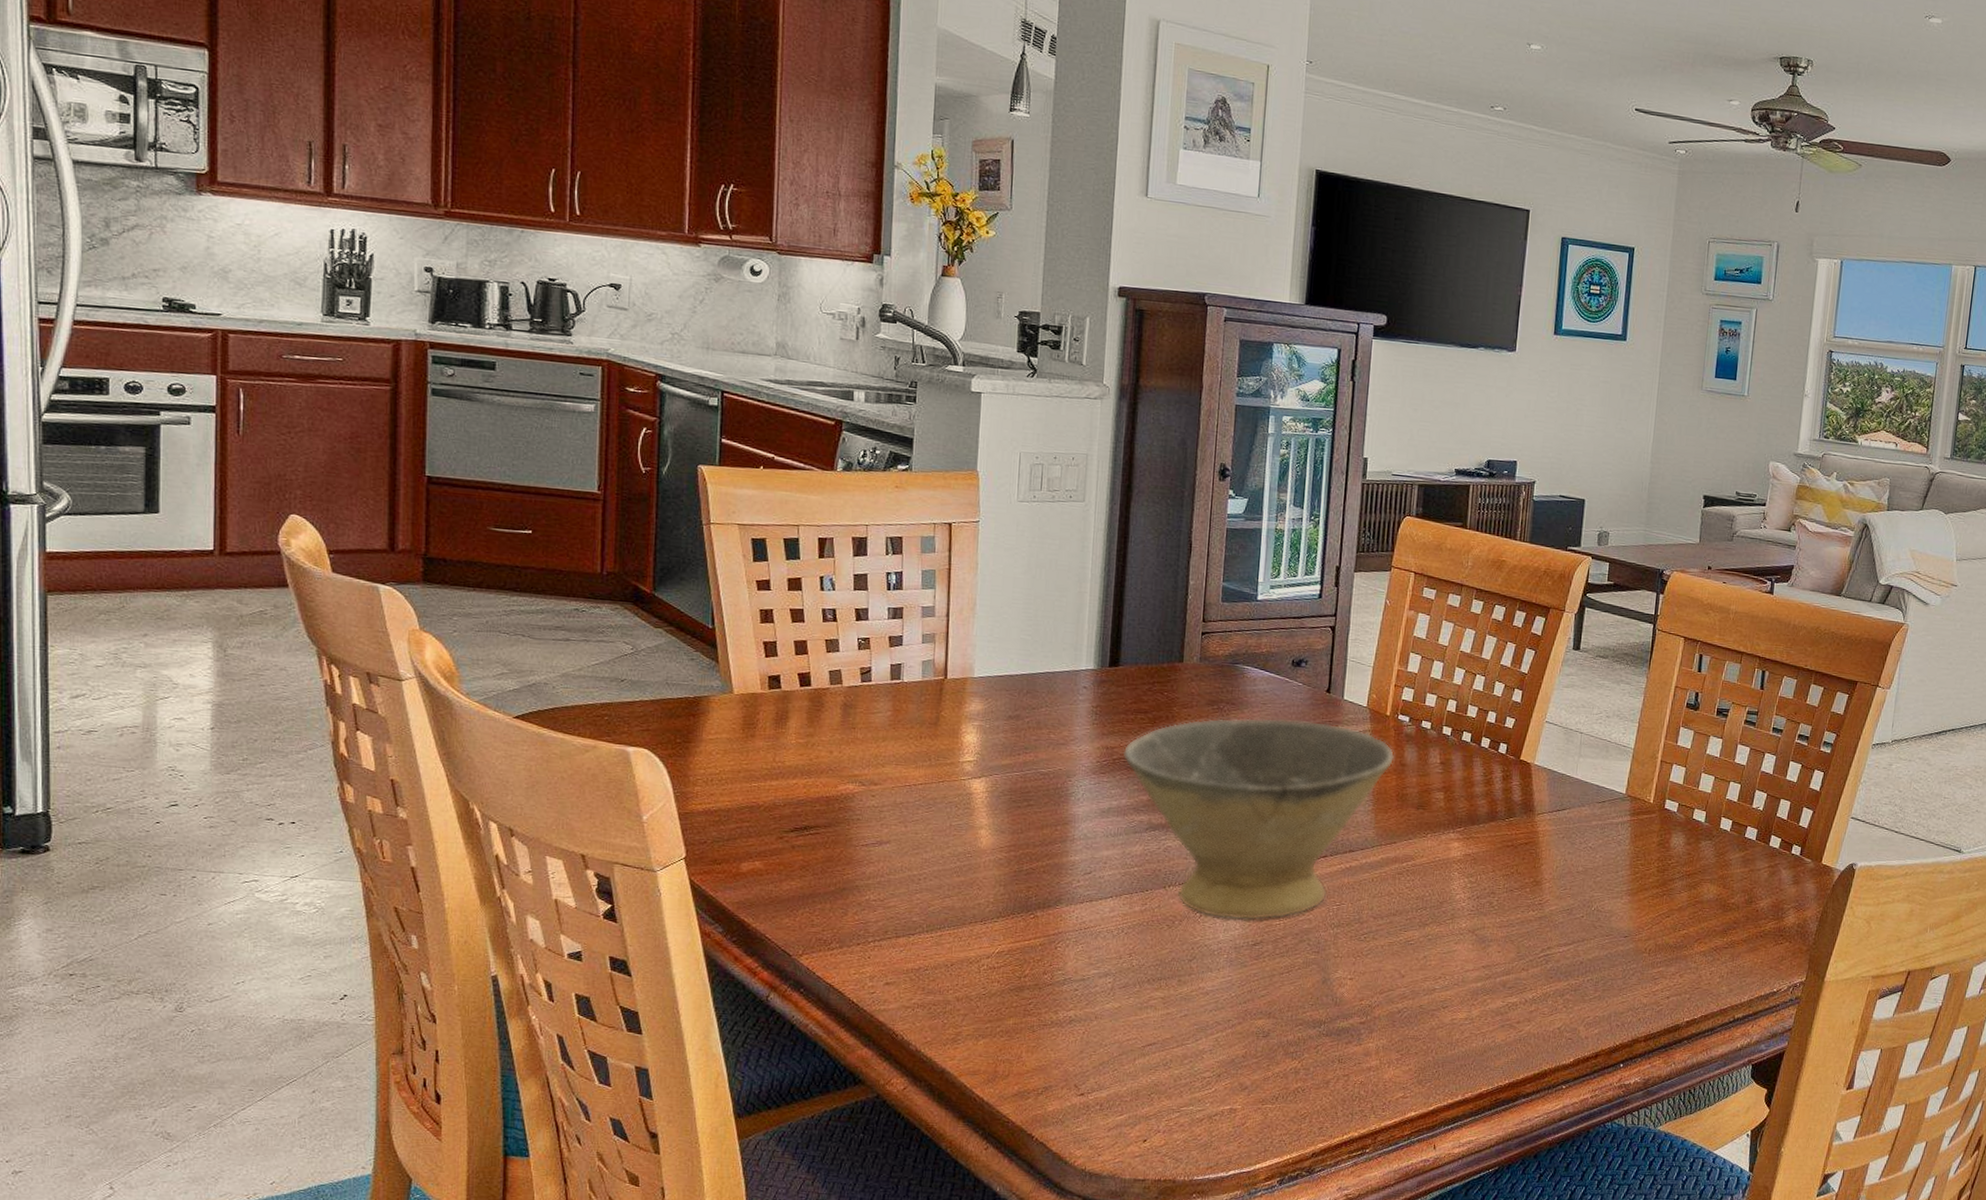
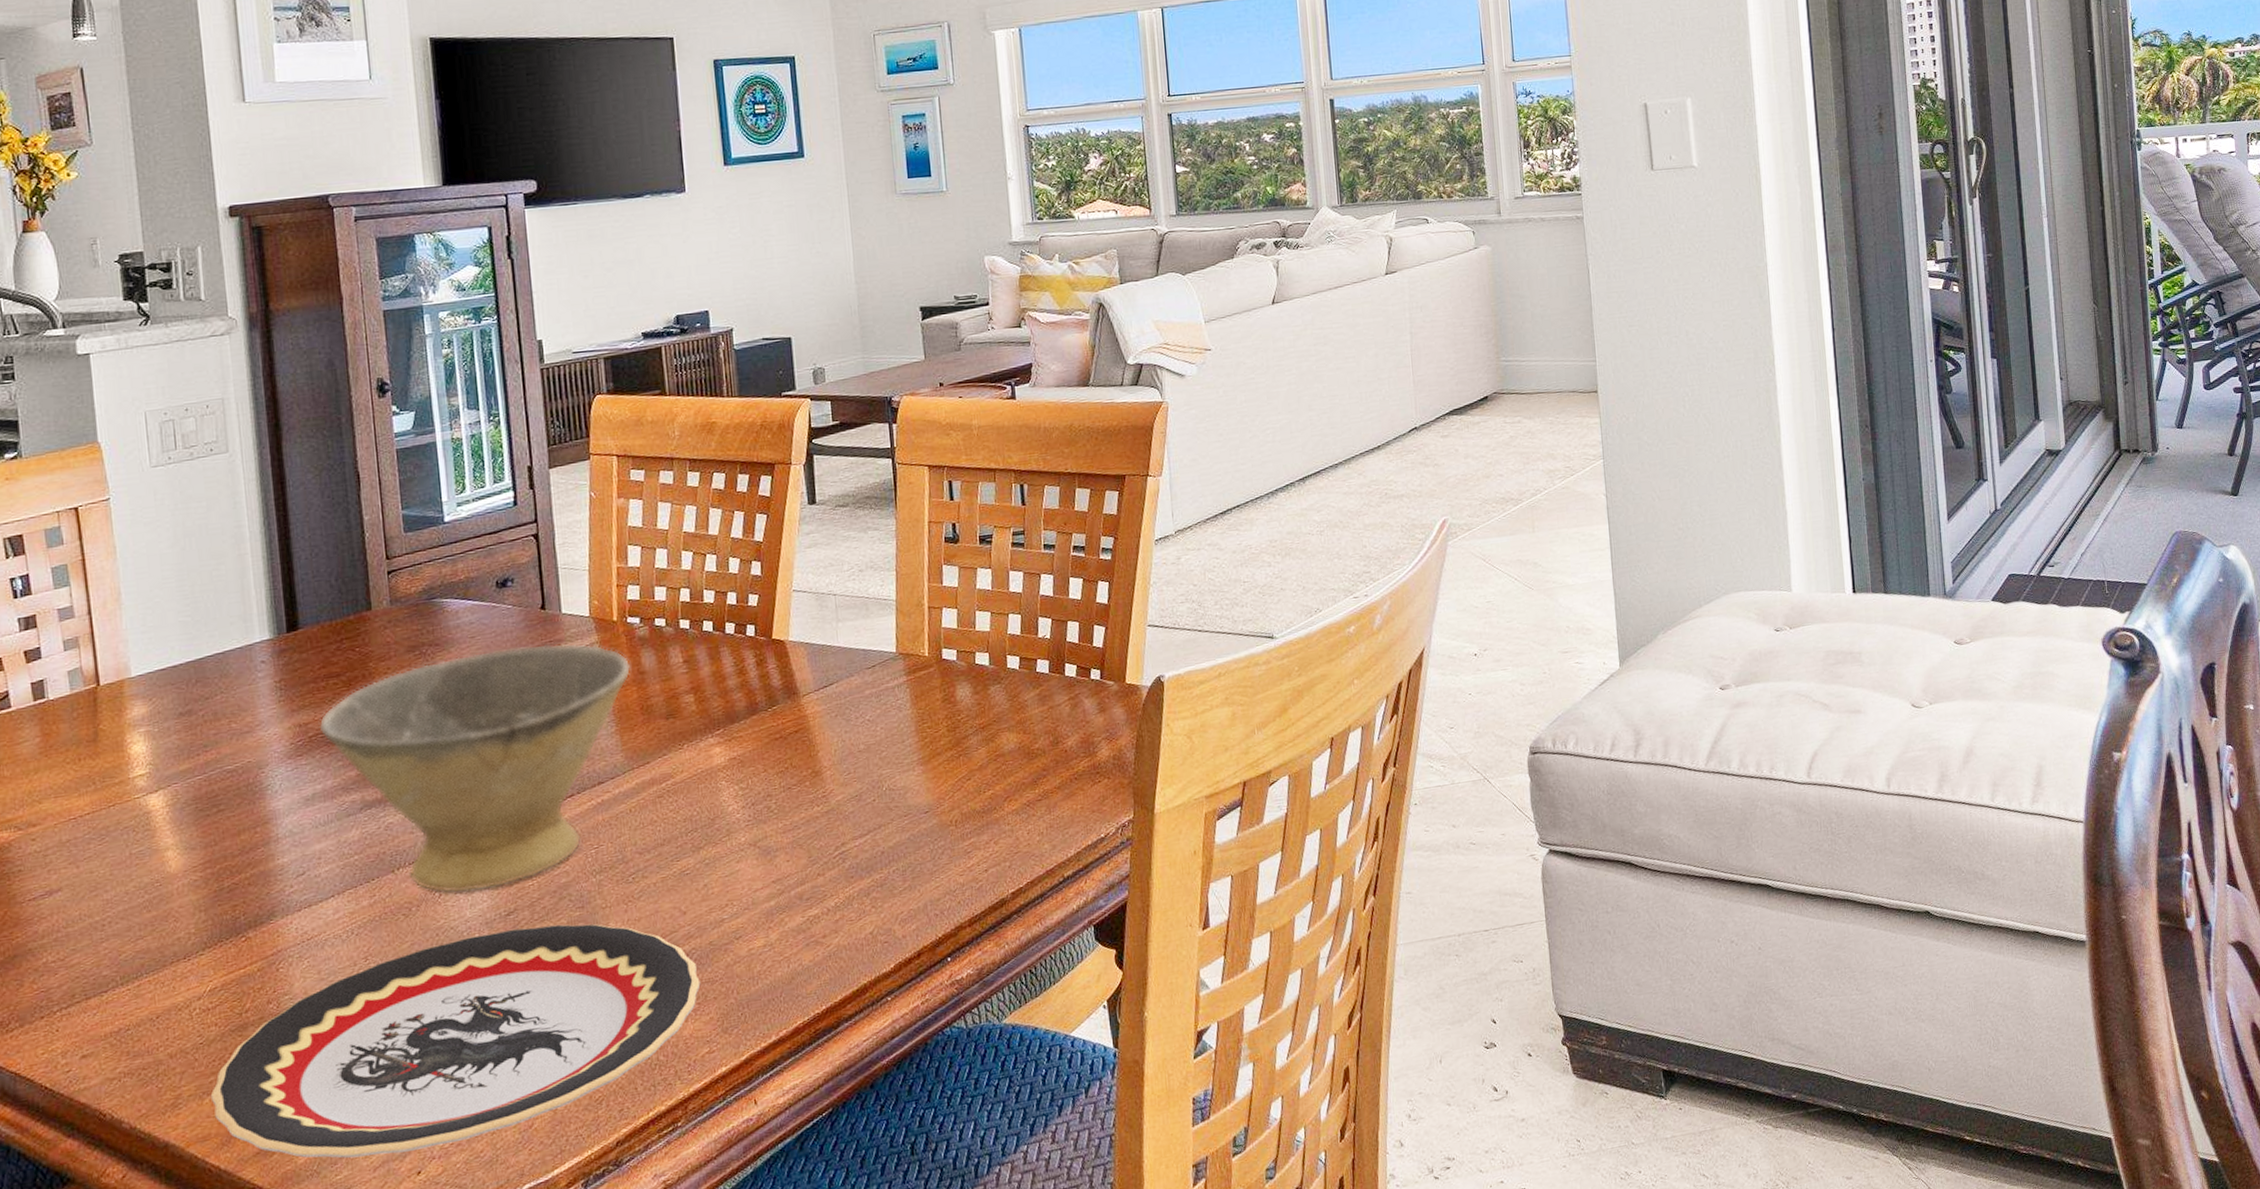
plate: none [984,956,1406,1123] -> present [210,923,701,1158]

